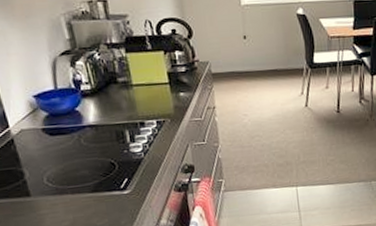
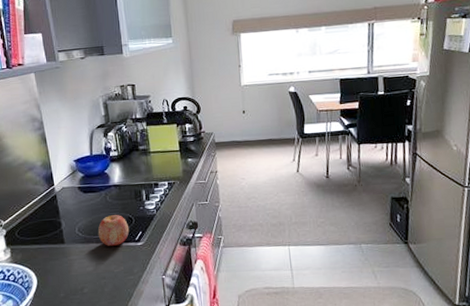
apple: none [72,160,112,197] -> present [97,215,129,246]

